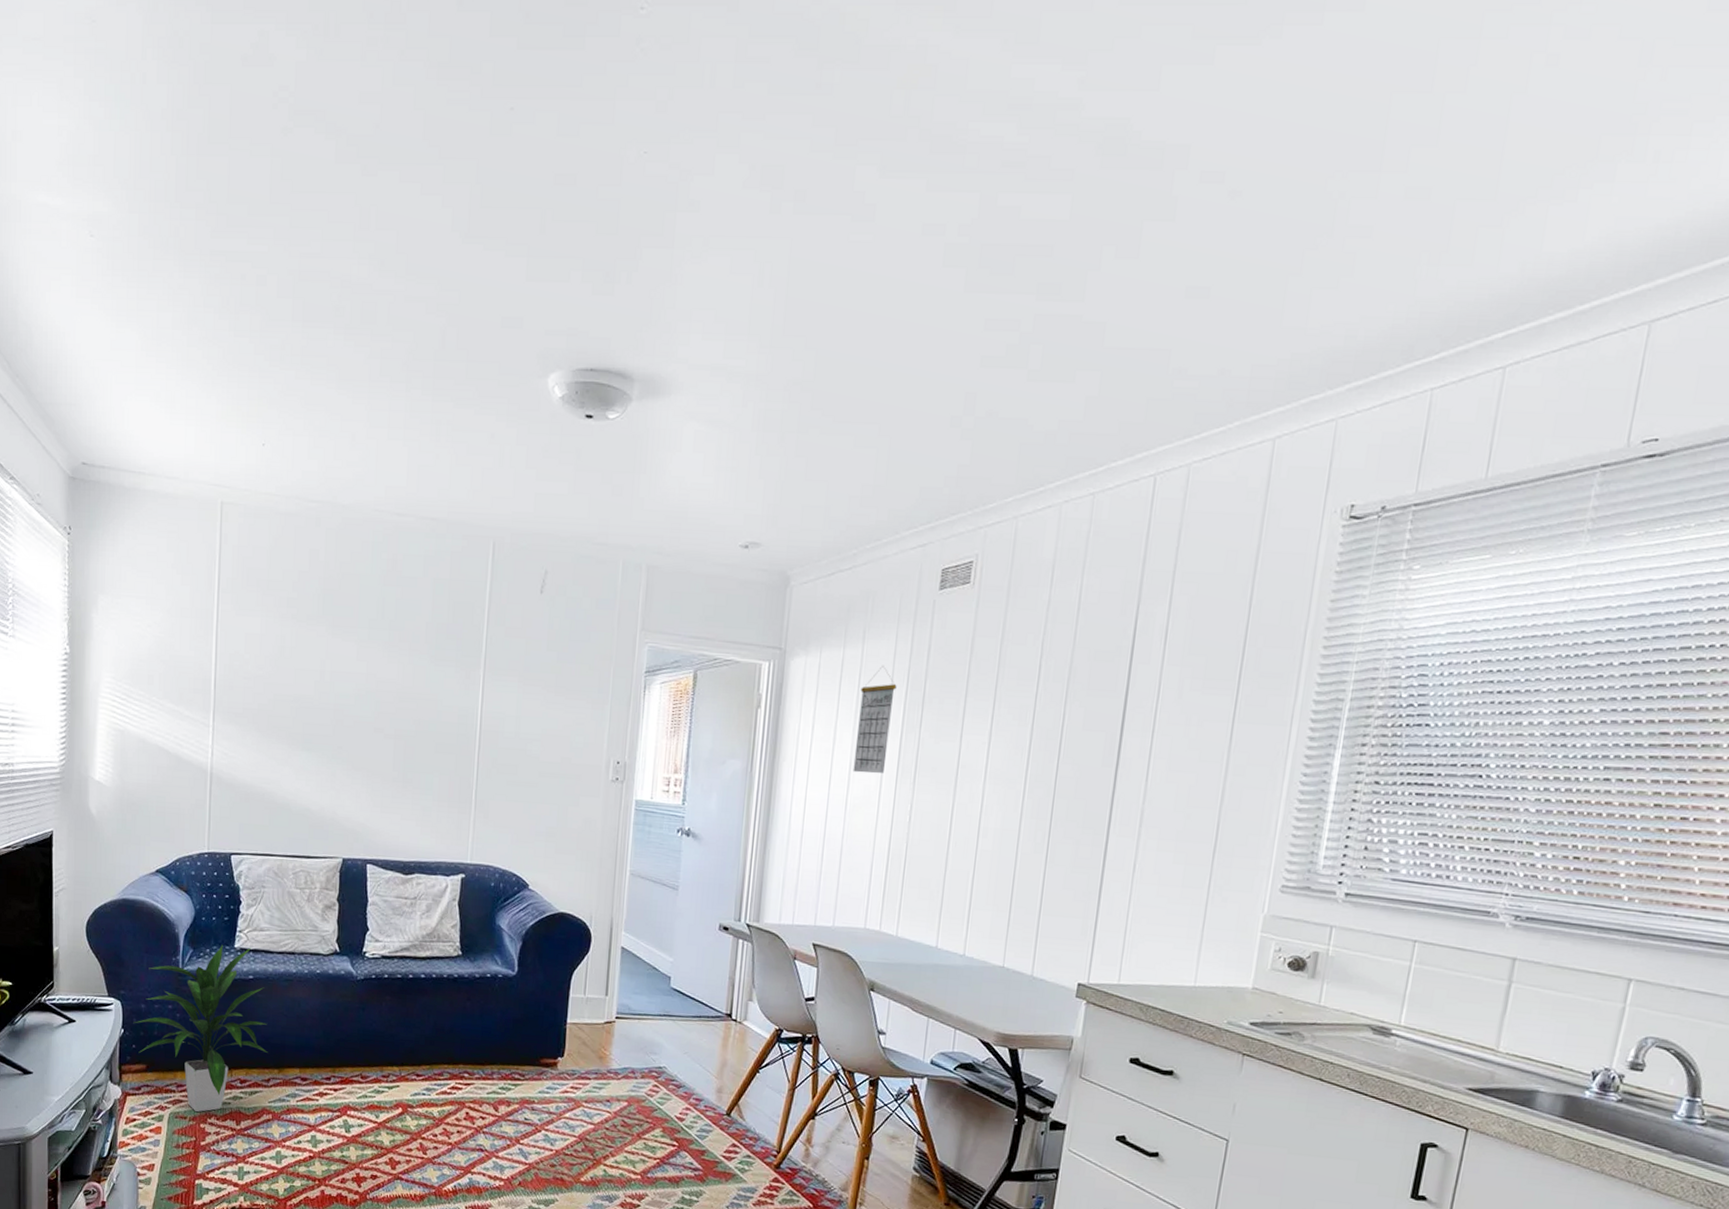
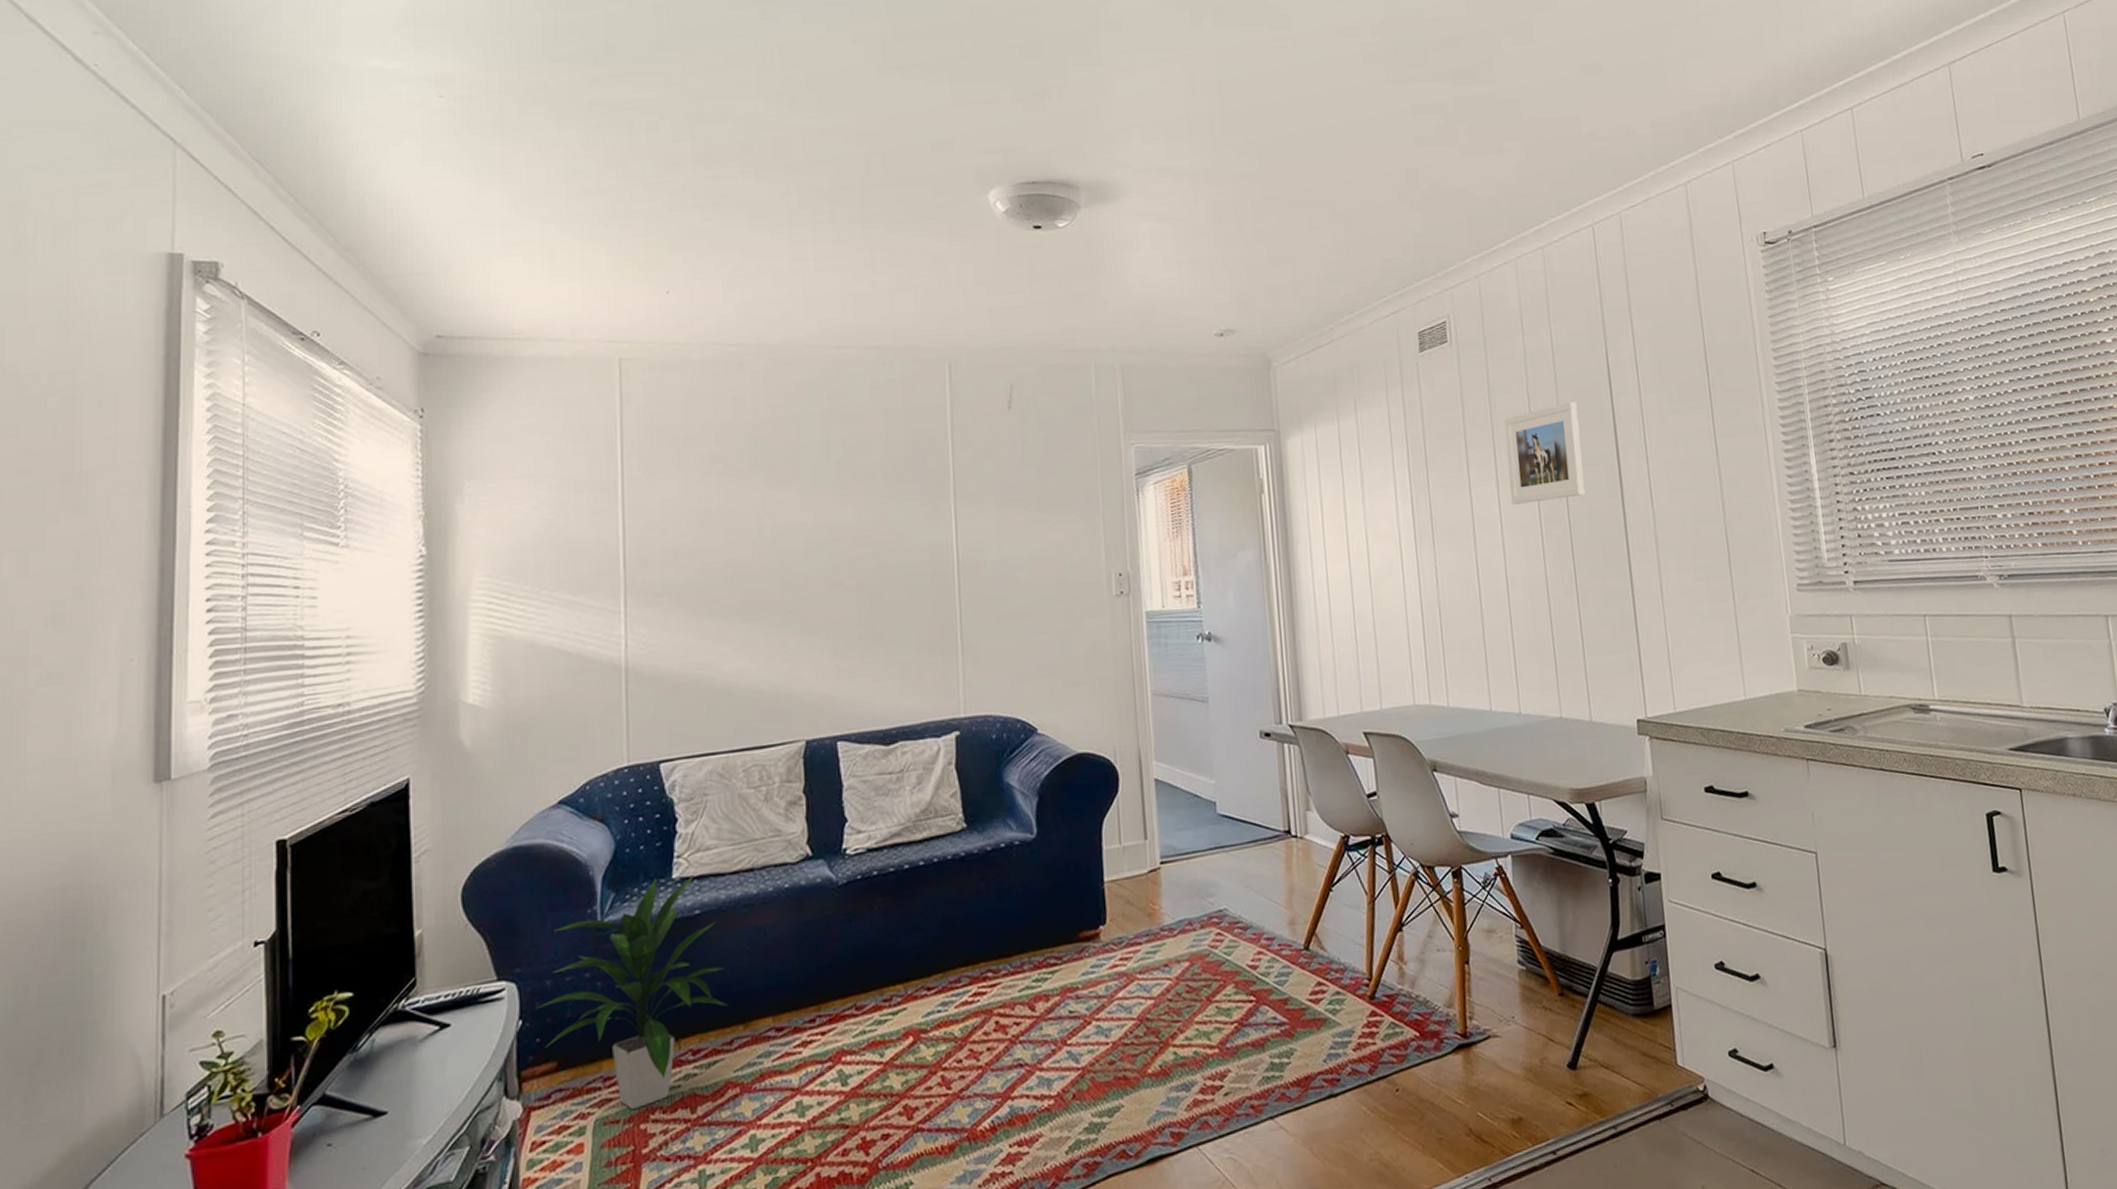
calendar: present [853,665,897,774] -> none [1362,431,1402,544]
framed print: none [999,662,1092,760] -> present [1504,401,1585,505]

